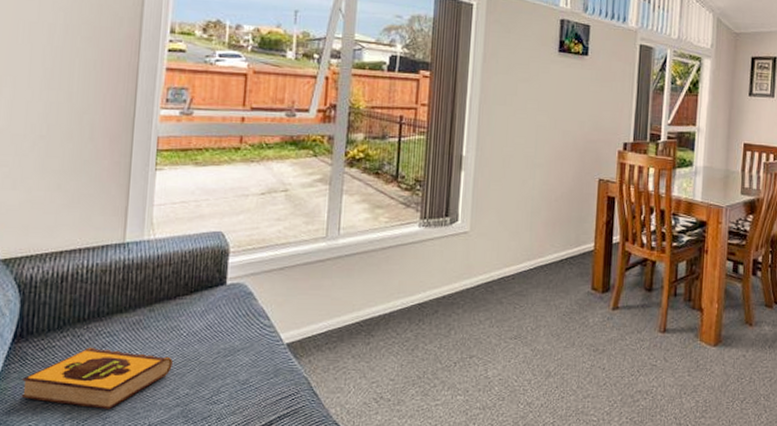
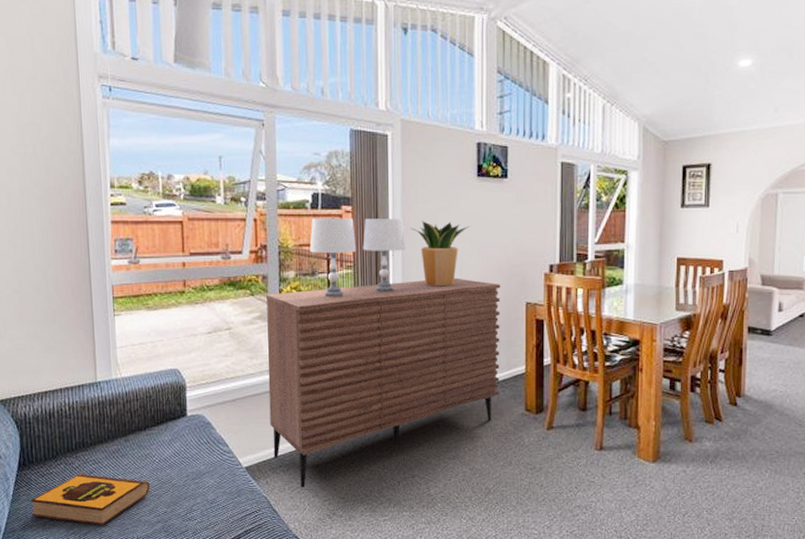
sideboard: none [320,150,575,368] -> present [266,278,501,488]
table lamp: none [382,80,482,164] -> present [310,217,405,298]
potted plant: none [488,91,548,159] -> present [410,221,470,287]

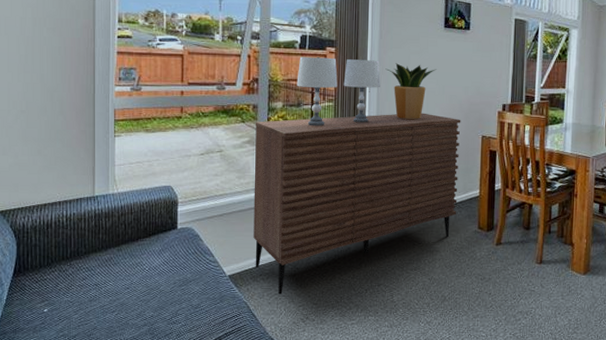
hardback book: present [30,473,150,525] -> none [23,279,139,328]

